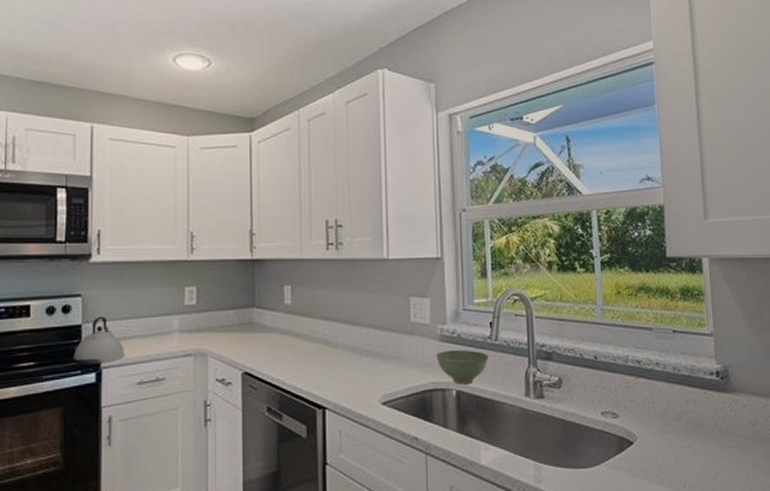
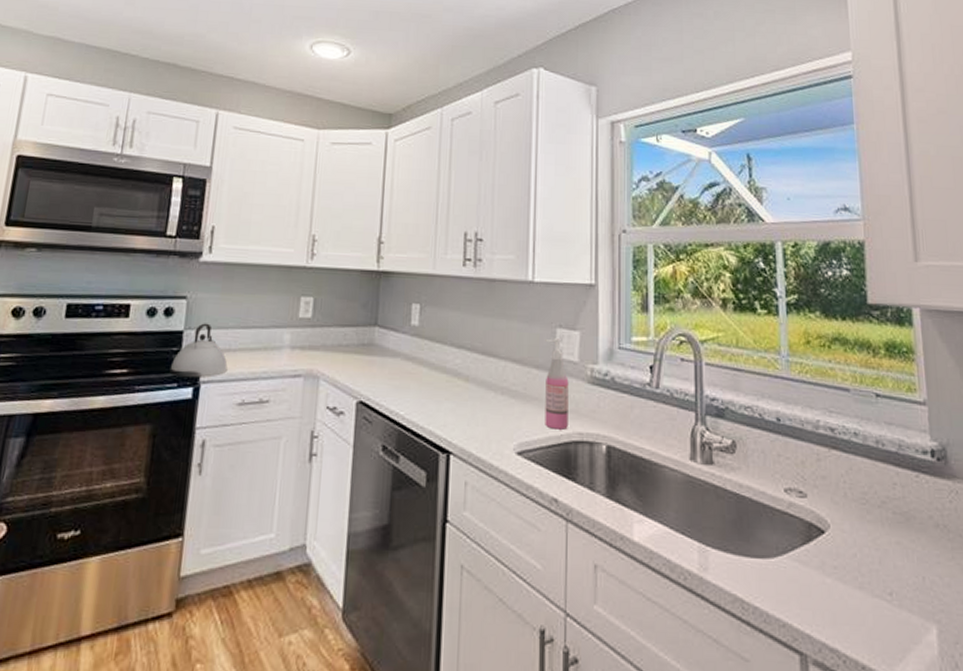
soap dispenser: none [401,305,424,381] -> present [545,337,569,430]
bowl: present [435,349,488,384] -> none [583,395,647,439]

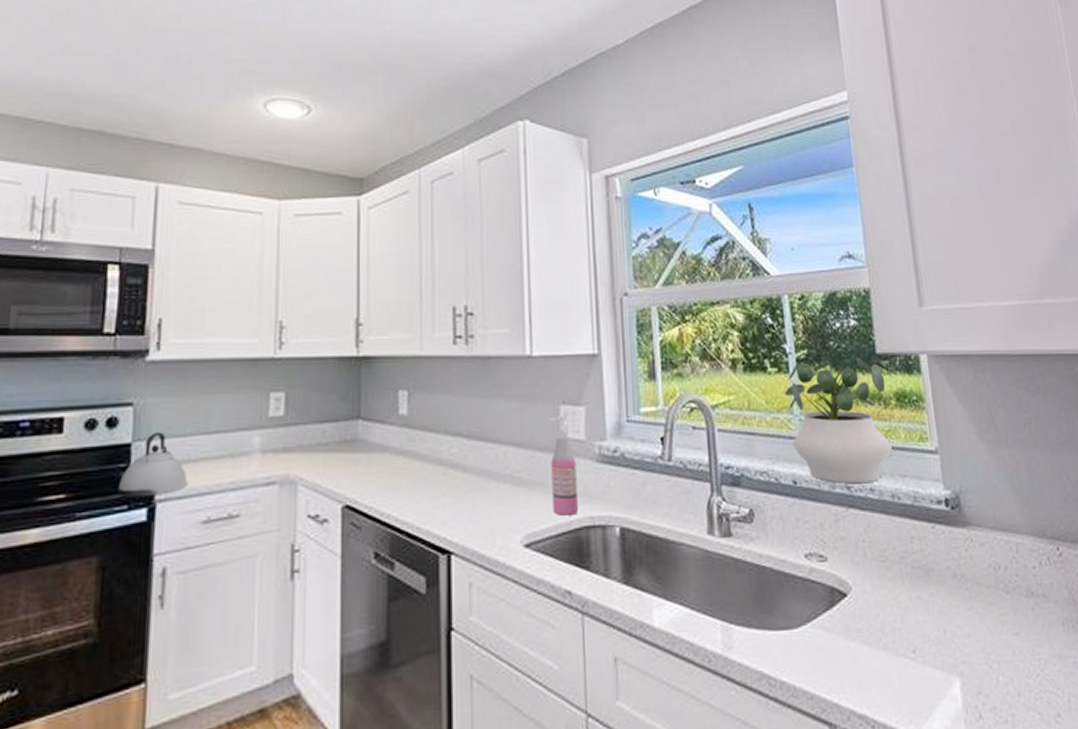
potted plant: none [773,305,879,428] -> present [785,356,893,484]

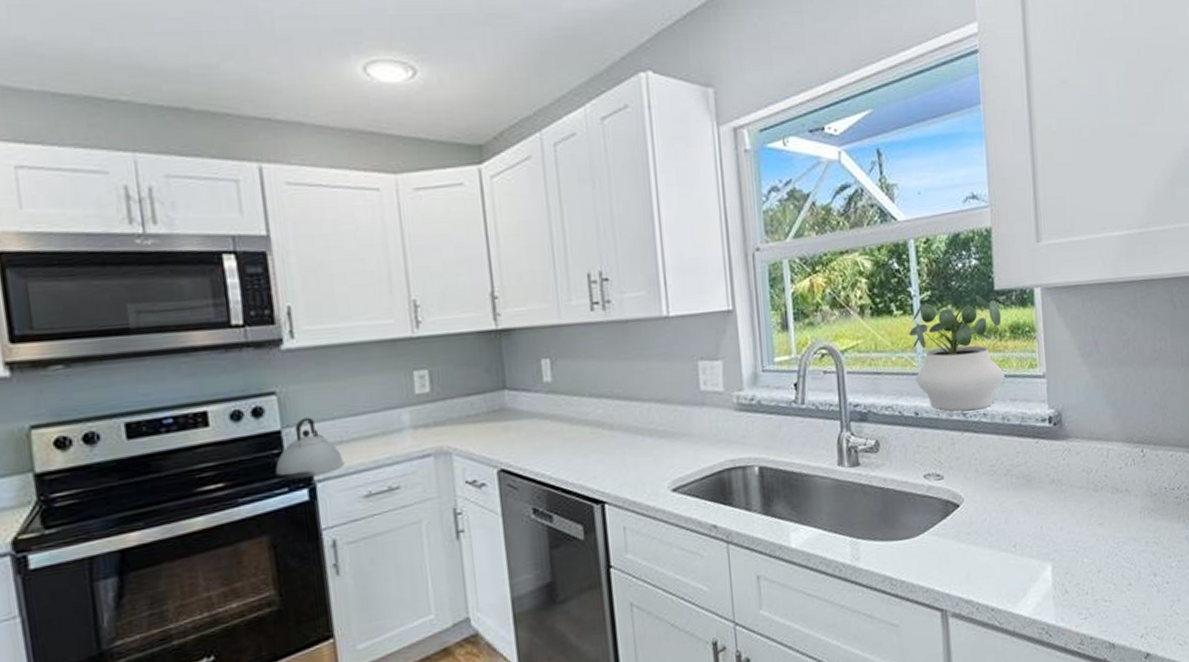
soap dispenser: present [548,415,578,516] -> none [688,370,720,461]

